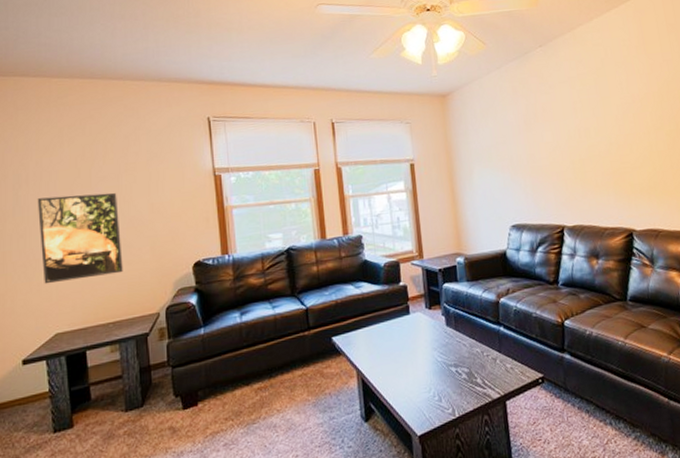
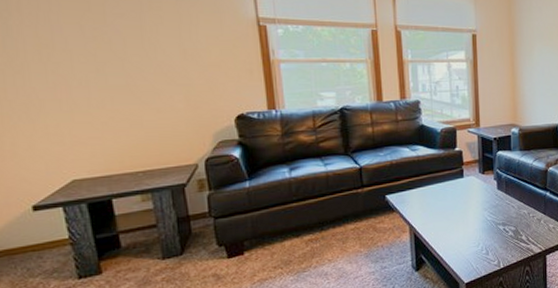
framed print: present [37,192,123,284] -> none [34,31,152,128]

